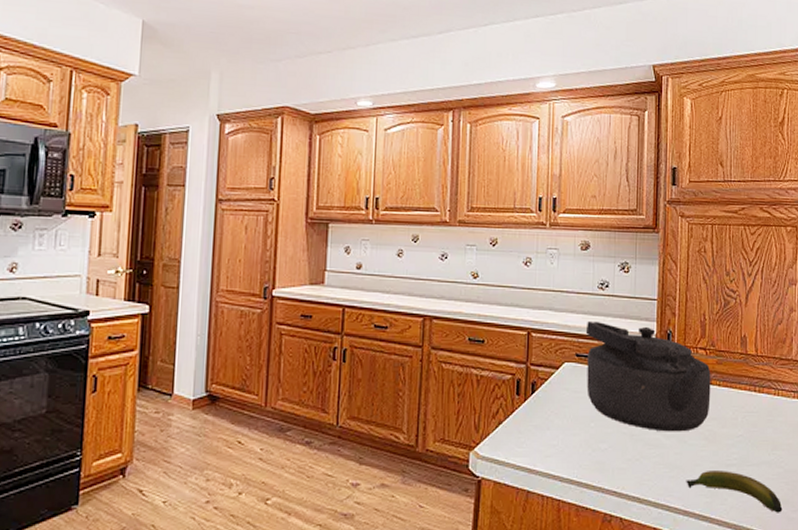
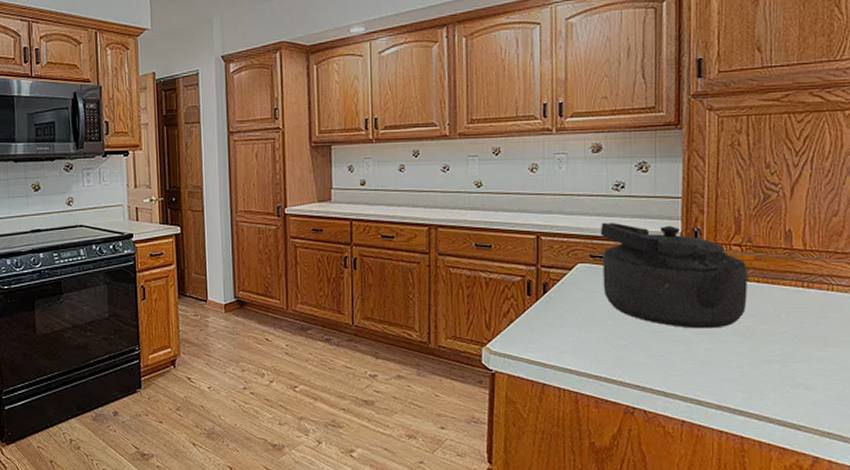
banana: present [686,471,783,513] -> none [719,367,838,410]

